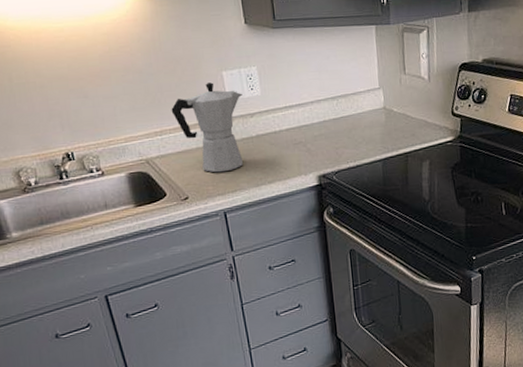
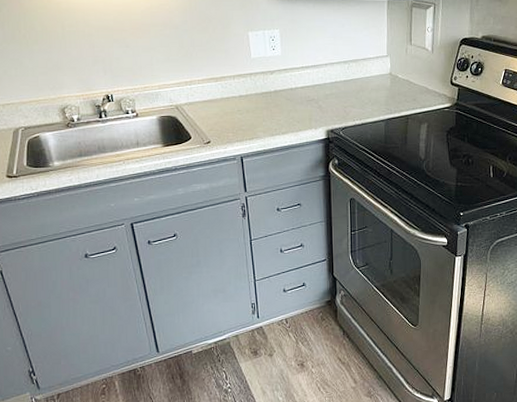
moka pot: present [171,82,244,173] -> none [201,41,265,122]

